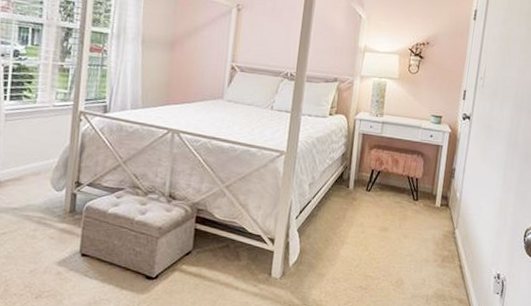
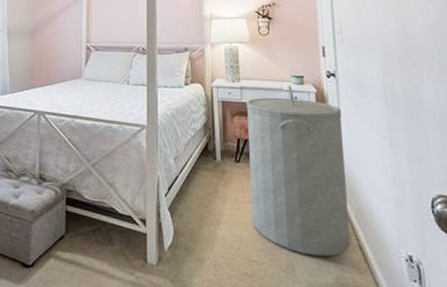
laundry hamper: none [373,123,469,274] -> present [246,85,351,257]

